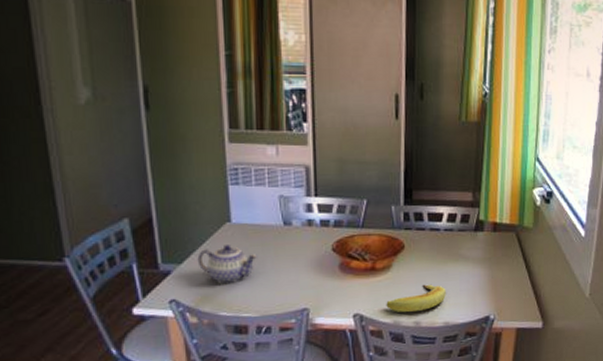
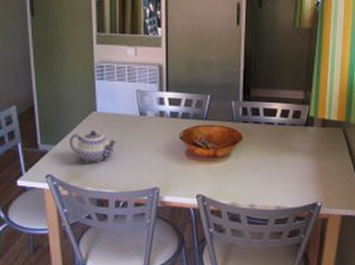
banana: present [386,284,446,313] -> none [225,171,278,196]

